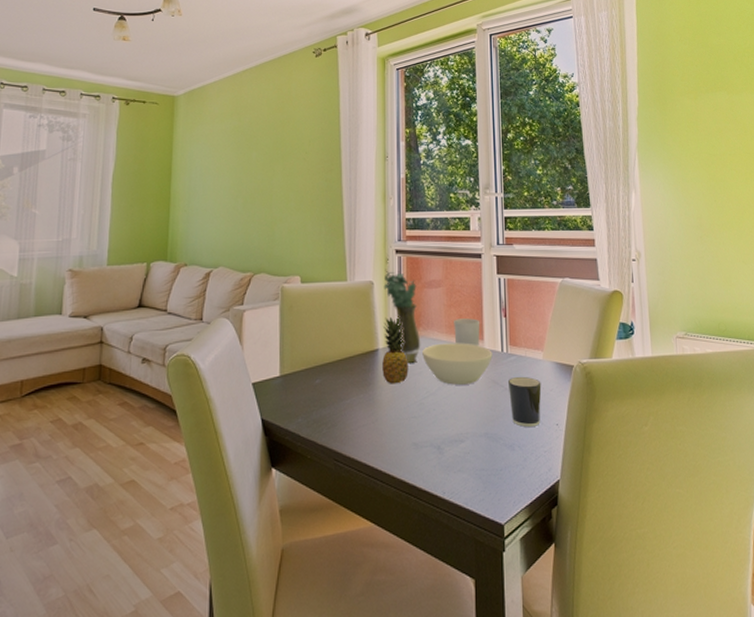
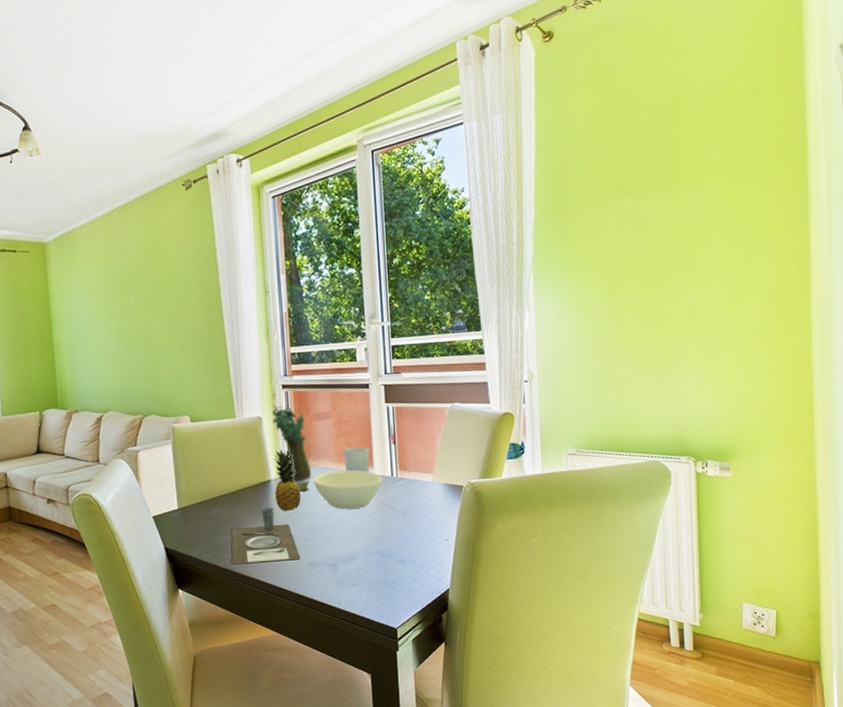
place setting: none [332,379,405,443] -> present [231,507,301,565]
mug: present [507,376,542,428] -> none [398,498,432,544]

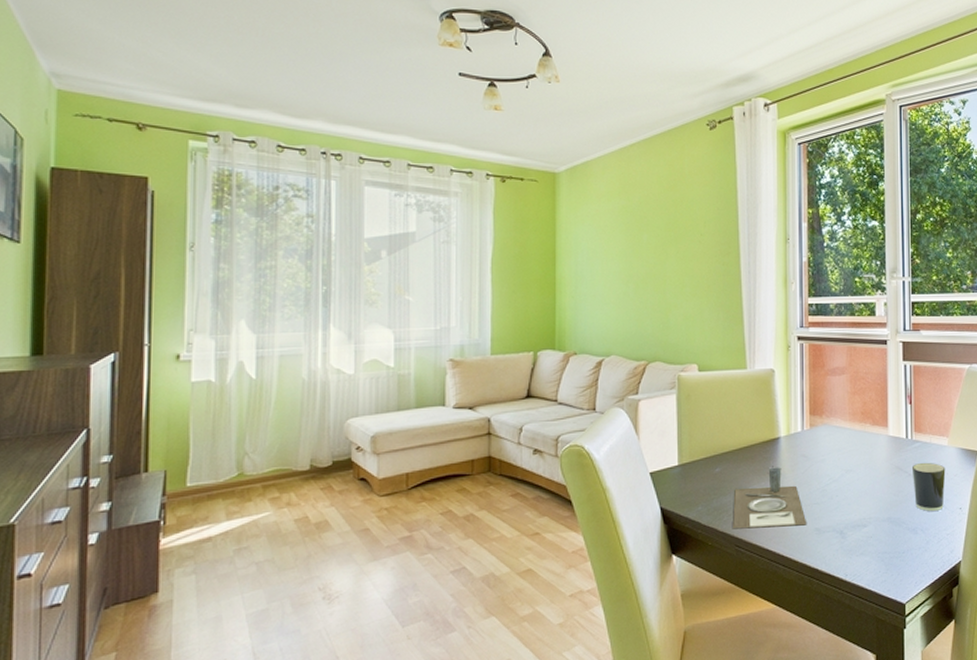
vase: present [272,404,312,491] -> none [785,356,824,451]
fruit: present [274,448,301,511] -> none [784,404,811,472]
soup bowl: present [314,470,383,509] -> none [825,430,897,472]
candle holder: present [343,447,370,473] -> none [858,405,885,433]
mug: none [398,498,432,544] -> present [911,462,946,512]

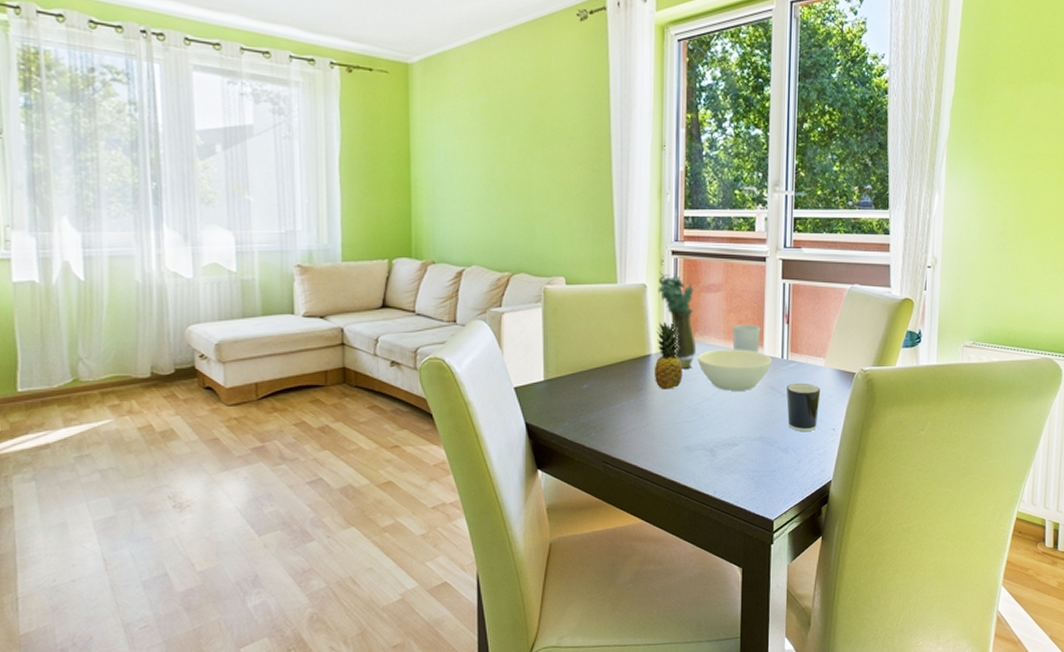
place setting: present [733,467,807,529] -> none [600,384,677,446]
fruit: none [784,404,811,472] -> present [655,321,683,390]
vase: none [785,356,824,451] -> present [657,271,697,369]
soup bowl: none [825,430,897,472] -> present [698,349,772,391]
candle holder: none [858,405,885,433] -> present [732,324,761,353]

